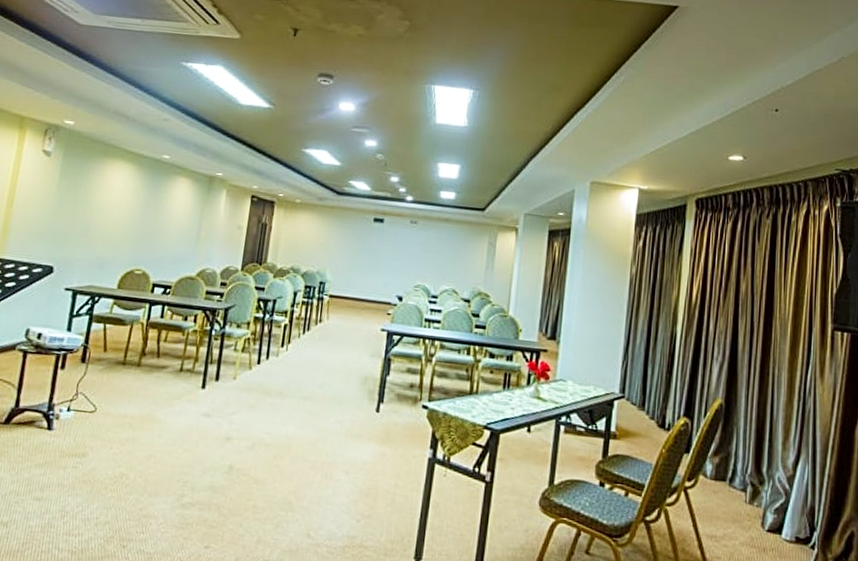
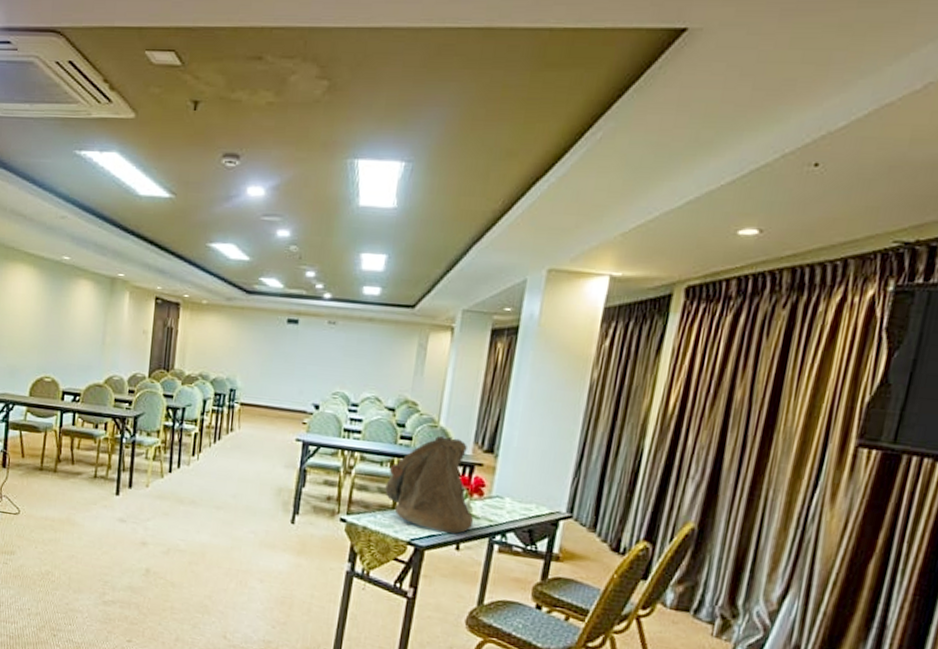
bag: none [463,324,542,417] -> present [385,435,474,534]

